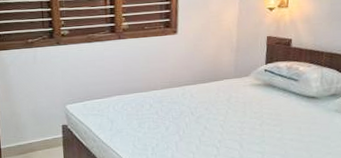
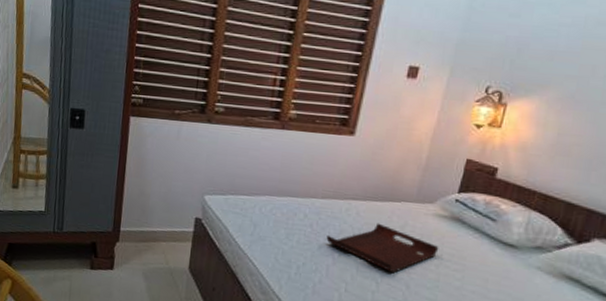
serving tray: none [171,100,260,138] -> present [326,223,439,274]

